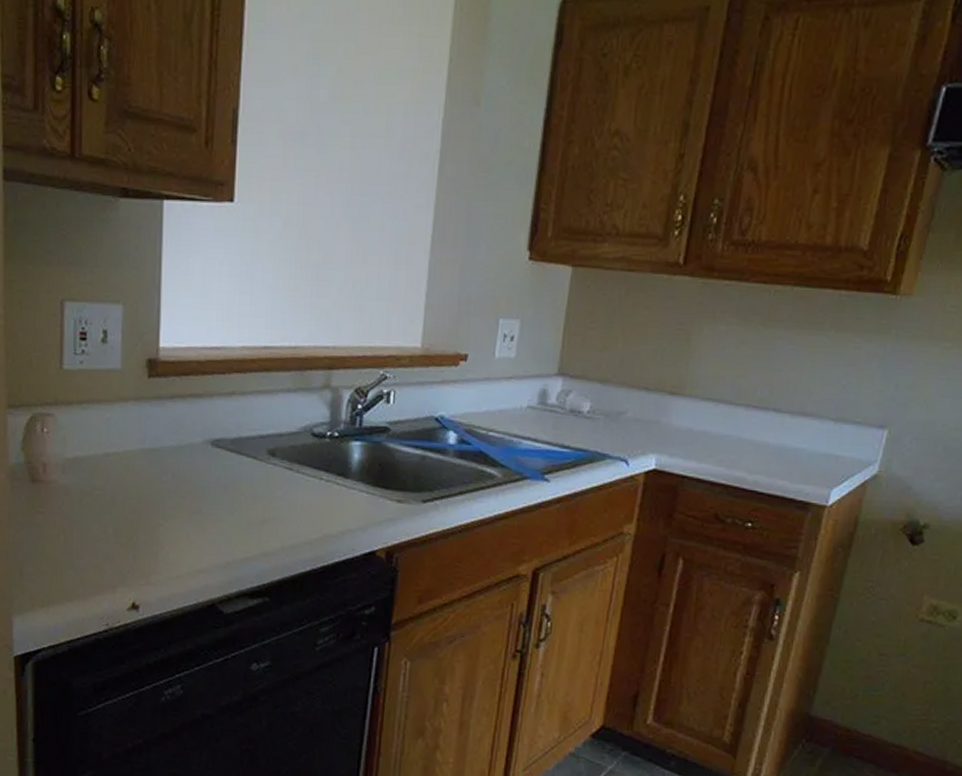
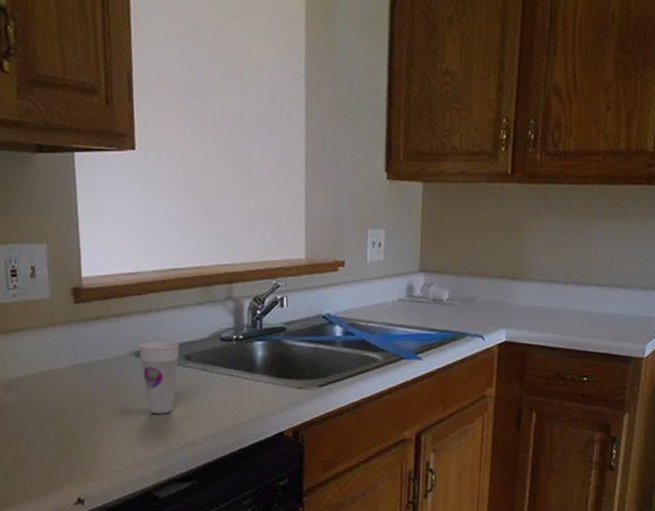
cup: none [216,430,263,516] -> present [138,341,180,414]

